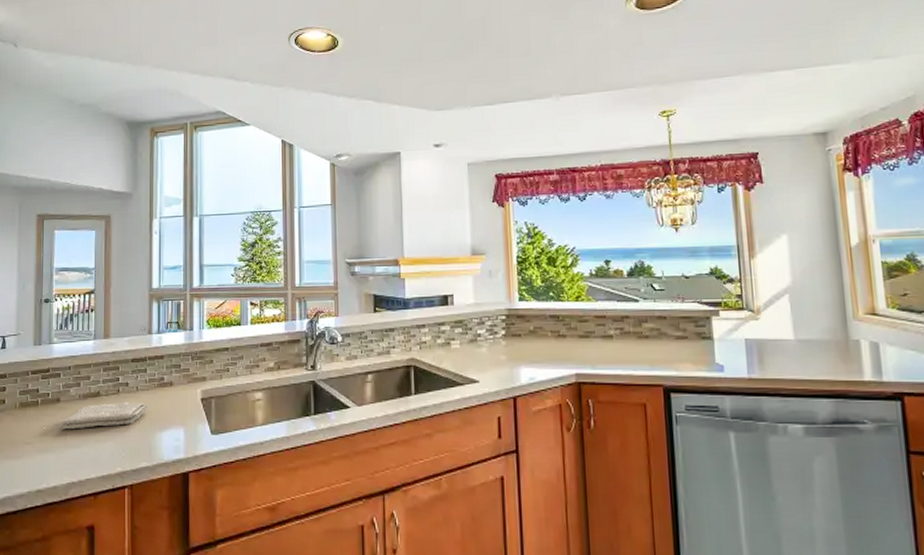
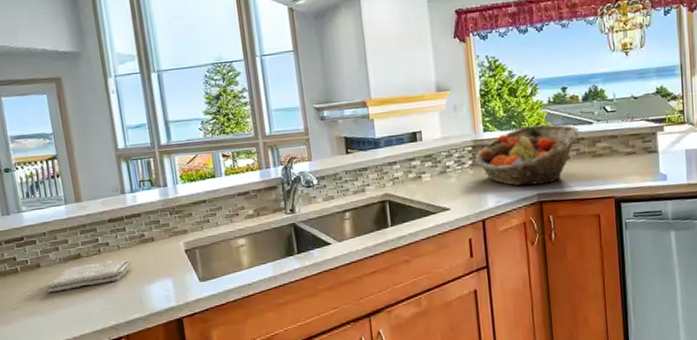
fruit basket: none [508,298,624,363] -> present [475,124,579,186]

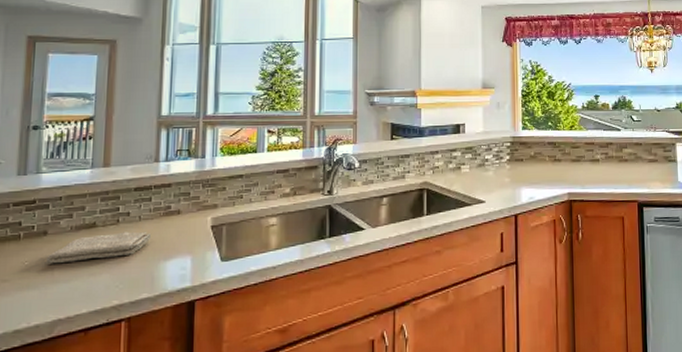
fruit basket: present [475,124,579,186] -> none [512,127,608,184]

